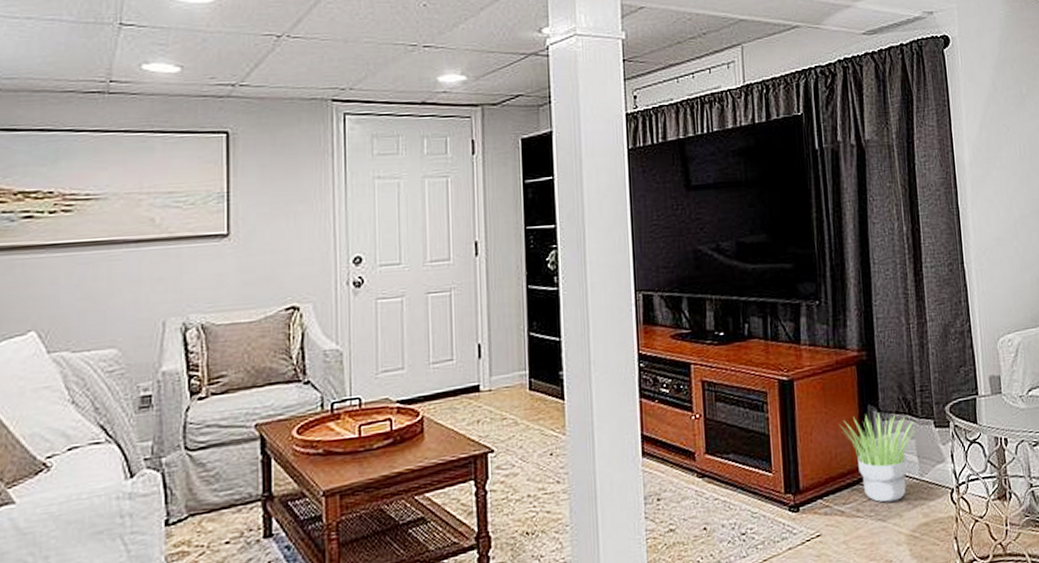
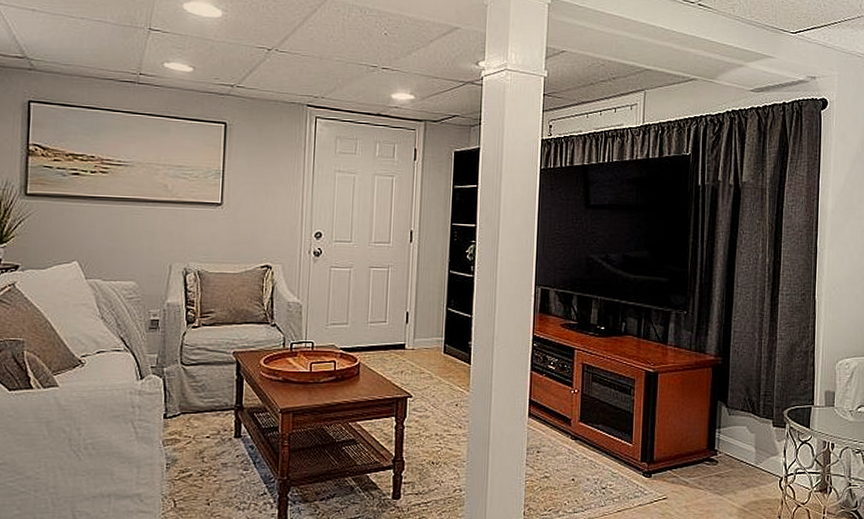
potted plant: present [840,414,915,503] -> none [693,409,756,480]

